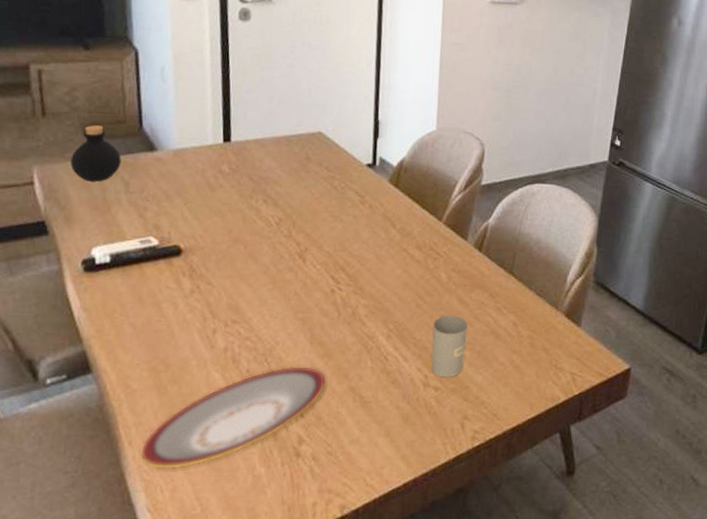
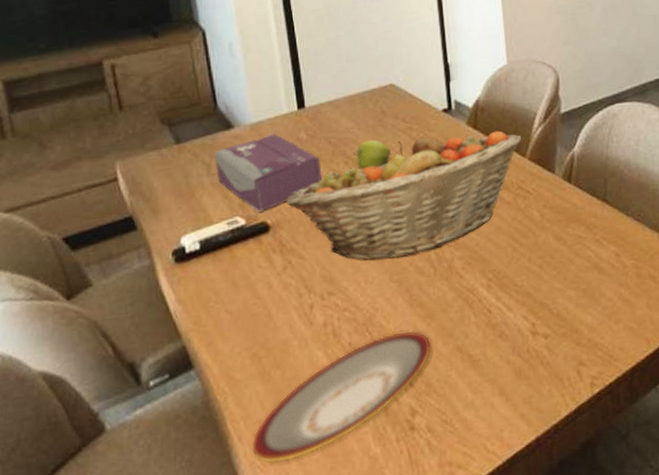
bottle: present [70,125,121,182] -> none [151,111,200,169]
tissue box: none [134,161,240,236] -> present [214,133,322,213]
fruit basket: none [201,188,441,298] -> present [286,130,522,260]
apple: none [273,182,310,211] -> present [353,139,391,171]
bottle: present [431,315,468,378] -> none [532,254,571,323]

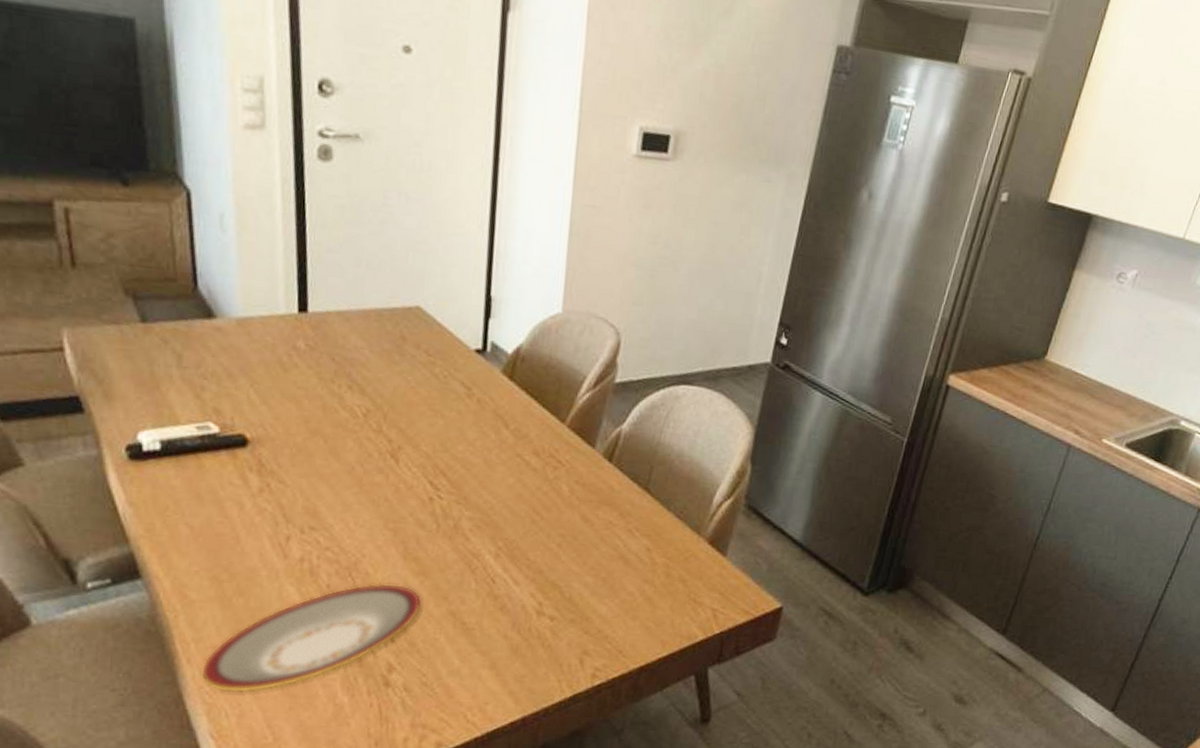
tissue box: present [214,133,322,213] -> none [188,333,320,423]
fruit basket: present [286,130,522,260] -> none [272,375,564,506]
apple: present [353,139,391,171] -> none [359,365,405,401]

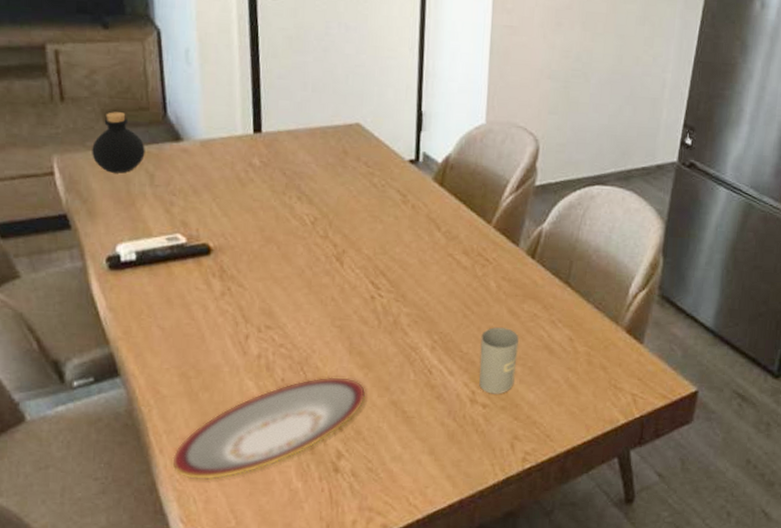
bottle: none [109,281,172,352] -> present [92,112,145,173]
bottle: none [547,535,592,607] -> present [479,327,519,394]

